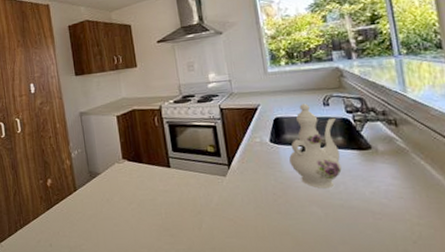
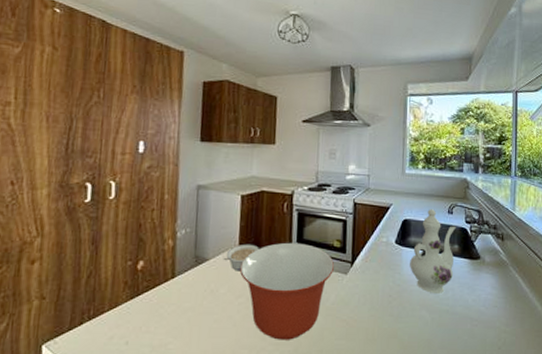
legume: none [111,157,140,182] -> present [223,244,259,271]
mixing bowl: none [127,151,213,240] -> present [240,242,335,340]

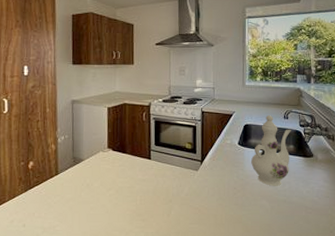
legume: present [223,244,259,271] -> none [95,147,124,169]
mixing bowl: present [240,242,335,340] -> none [110,145,187,224]

